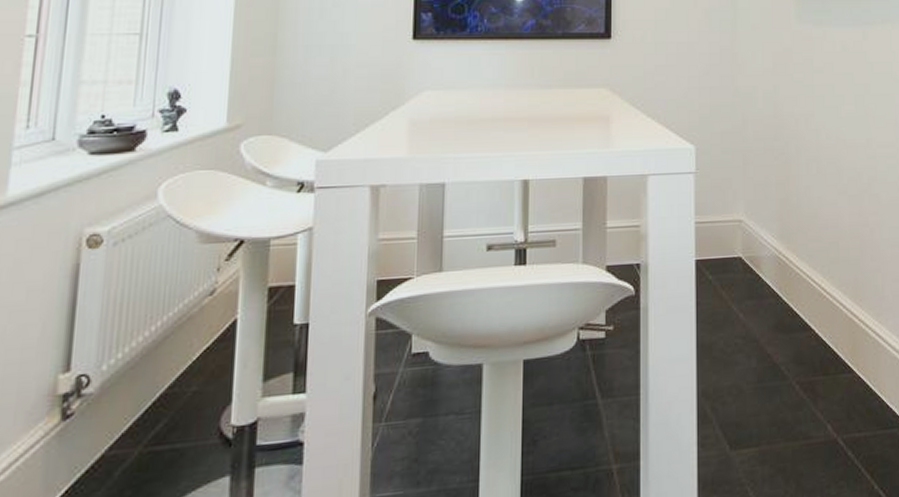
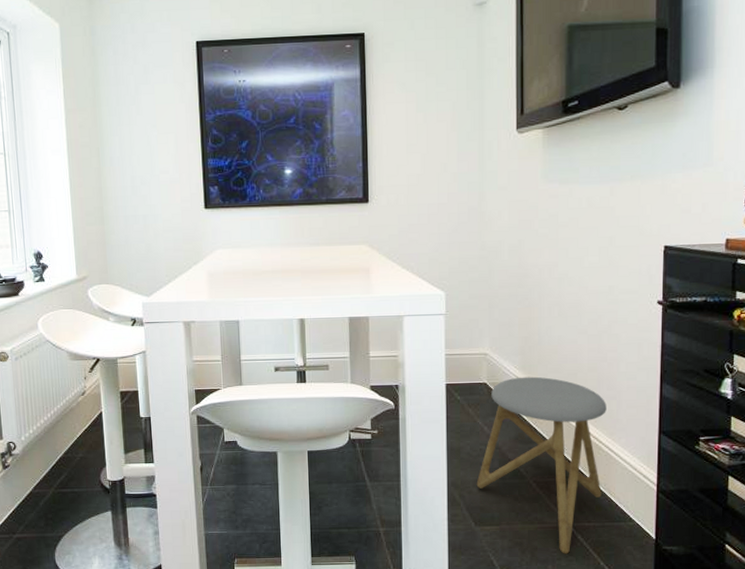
stool: none [731,247,871,479] -> present [476,376,607,554]

